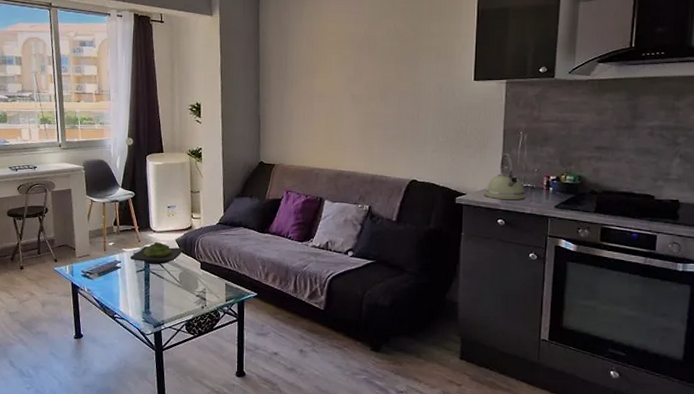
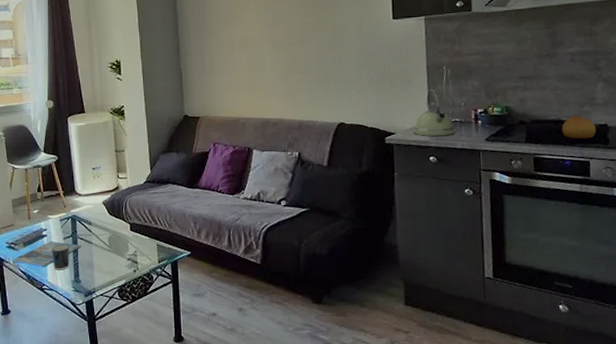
magazine: none [86,273,153,297] -> present [12,241,81,267]
mug: none [124,277,141,301] -> present [51,245,70,270]
wasabi: present [130,241,184,264] -> none [56,205,112,230]
fruit: none [632,190,667,216] -> present [561,116,597,142]

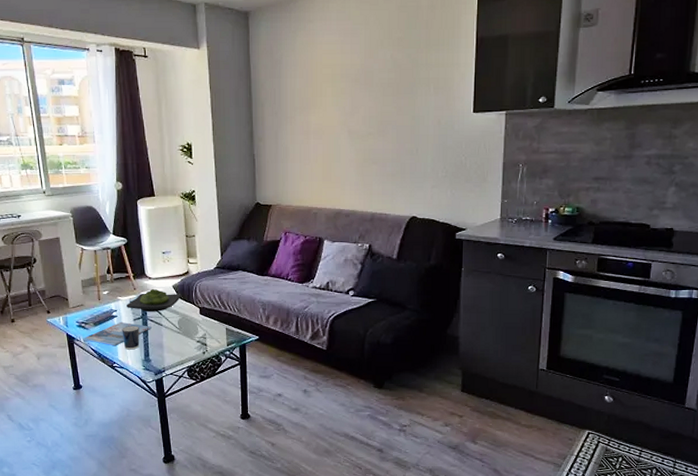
wasabi: none [56,205,112,230] -> present [126,288,182,311]
kettle: present [413,89,456,137] -> none [484,187,526,234]
fruit: present [561,116,597,142] -> none [628,219,662,244]

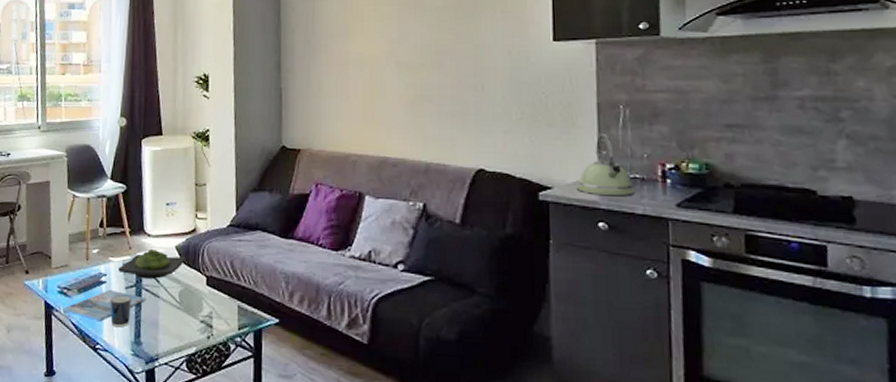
kettle: none [484,187,526,234] -> present [577,134,636,197]

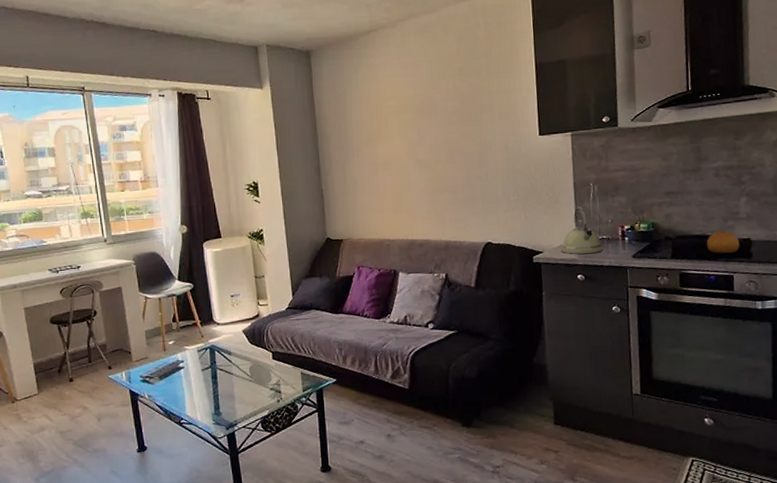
magazine: present [62,289,146,322] -> none [147,373,221,401]
mug: present [110,295,131,328] -> none [189,376,209,403]
wasabi: present [118,248,186,279] -> none [194,334,253,360]
fruit: none [785,182,837,218] -> present [706,230,740,256]

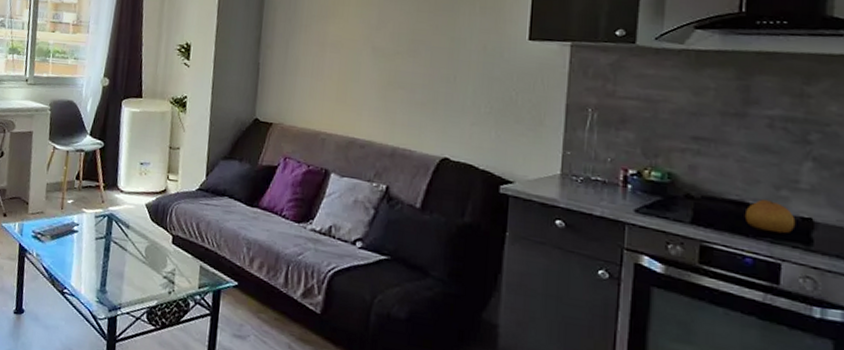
kettle: present [561,206,603,255] -> none [538,134,596,198]

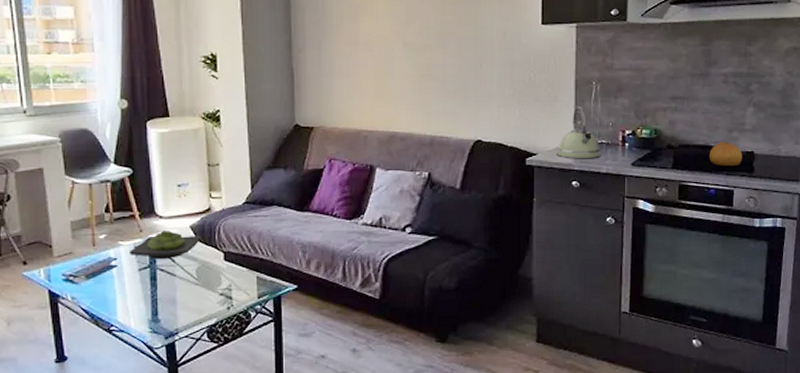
wasabi: none [90,204,155,233] -> present [130,230,202,259]
kettle: none [538,134,596,198] -> present [557,106,602,159]

